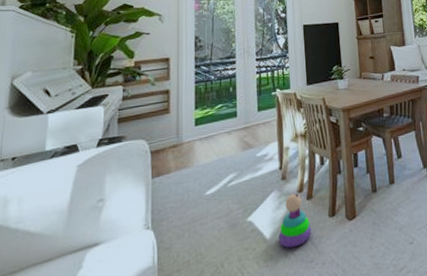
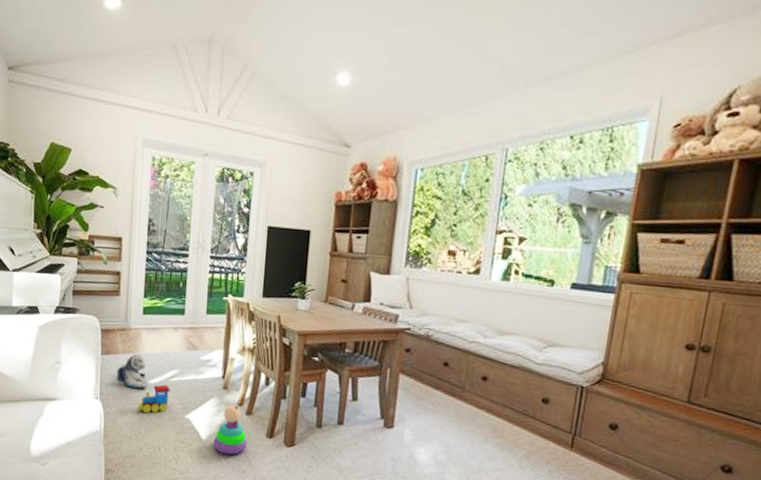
plush toy: none [170,167,204,206] -> present [116,354,147,389]
toy train: none [194,191,229,229] -> present [136,384,170,414]

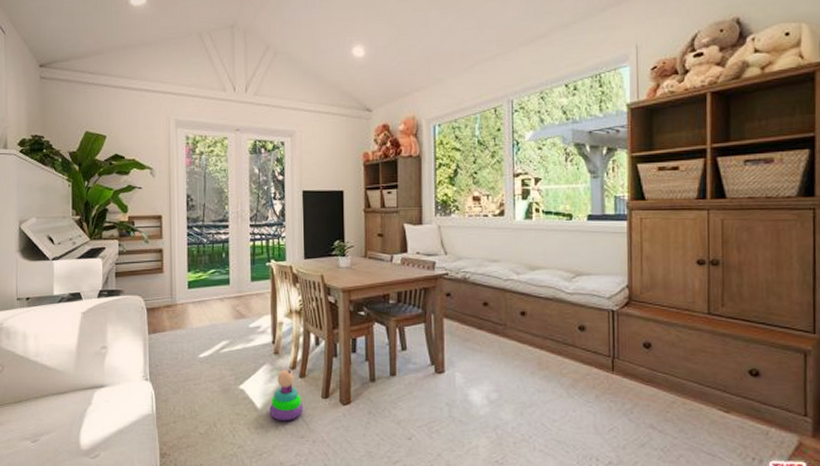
plush toy: present [116,354,147,389] -> none [165,329,198,365]
toy train: present [136,384,170,414] -> none [188,357,221,389]

